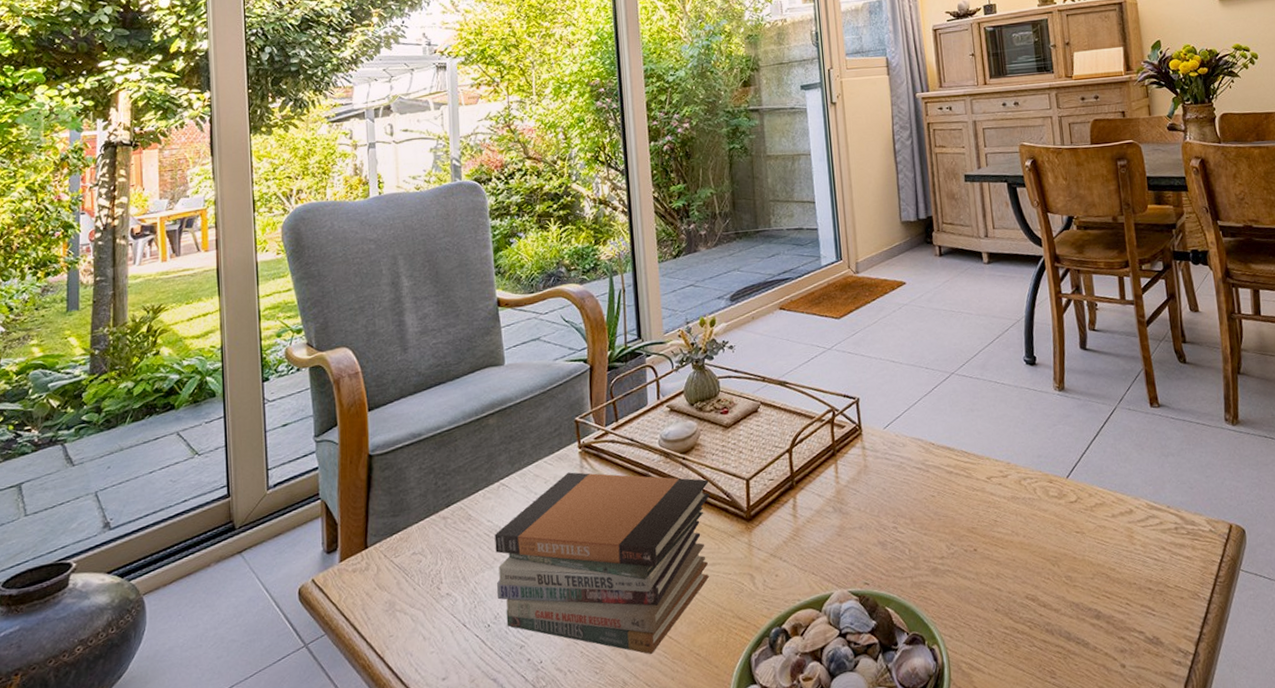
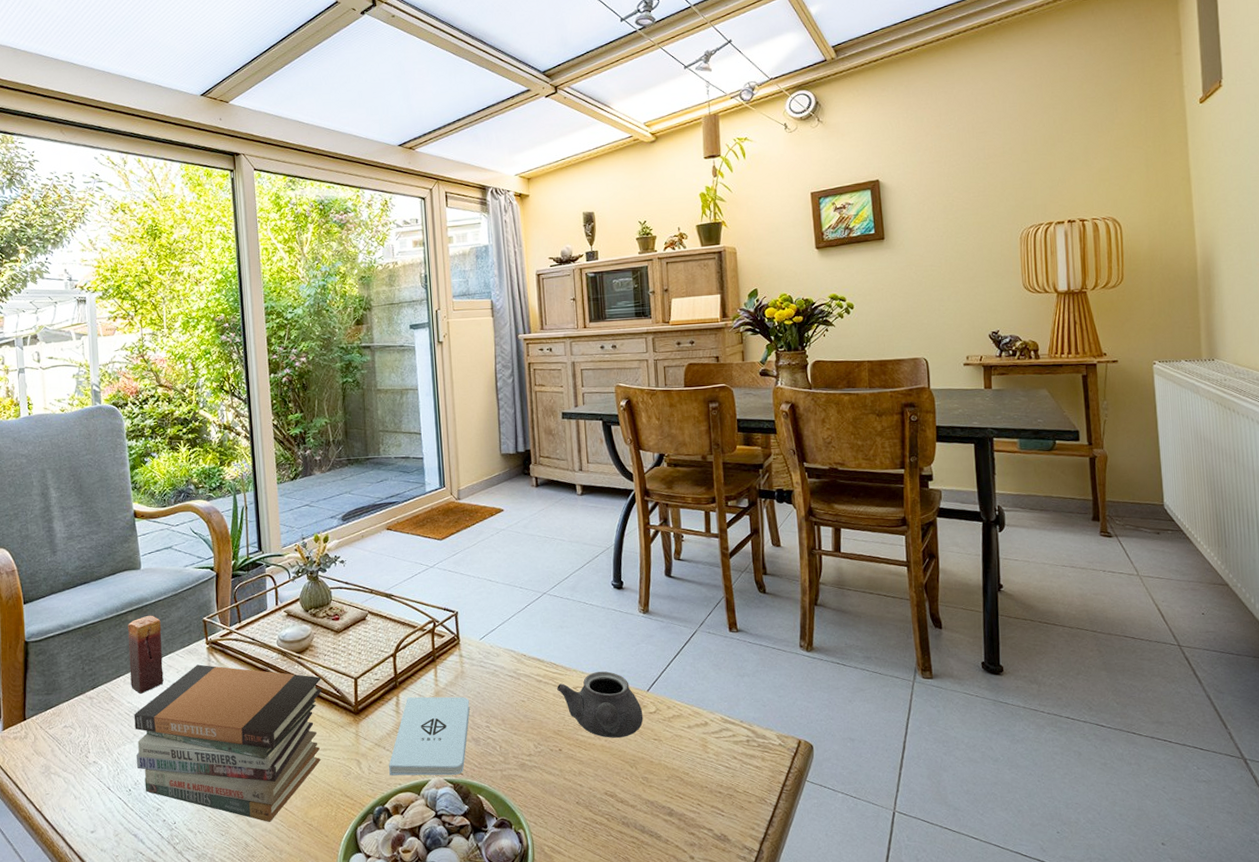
candle: none [488,417,530,510] -> present [128,615,164,694]
notepad: none [786,494,875,591] -> present [389,696,470,776]
teapot: none [968,458,1064,534] -> present [556,671,643,738]

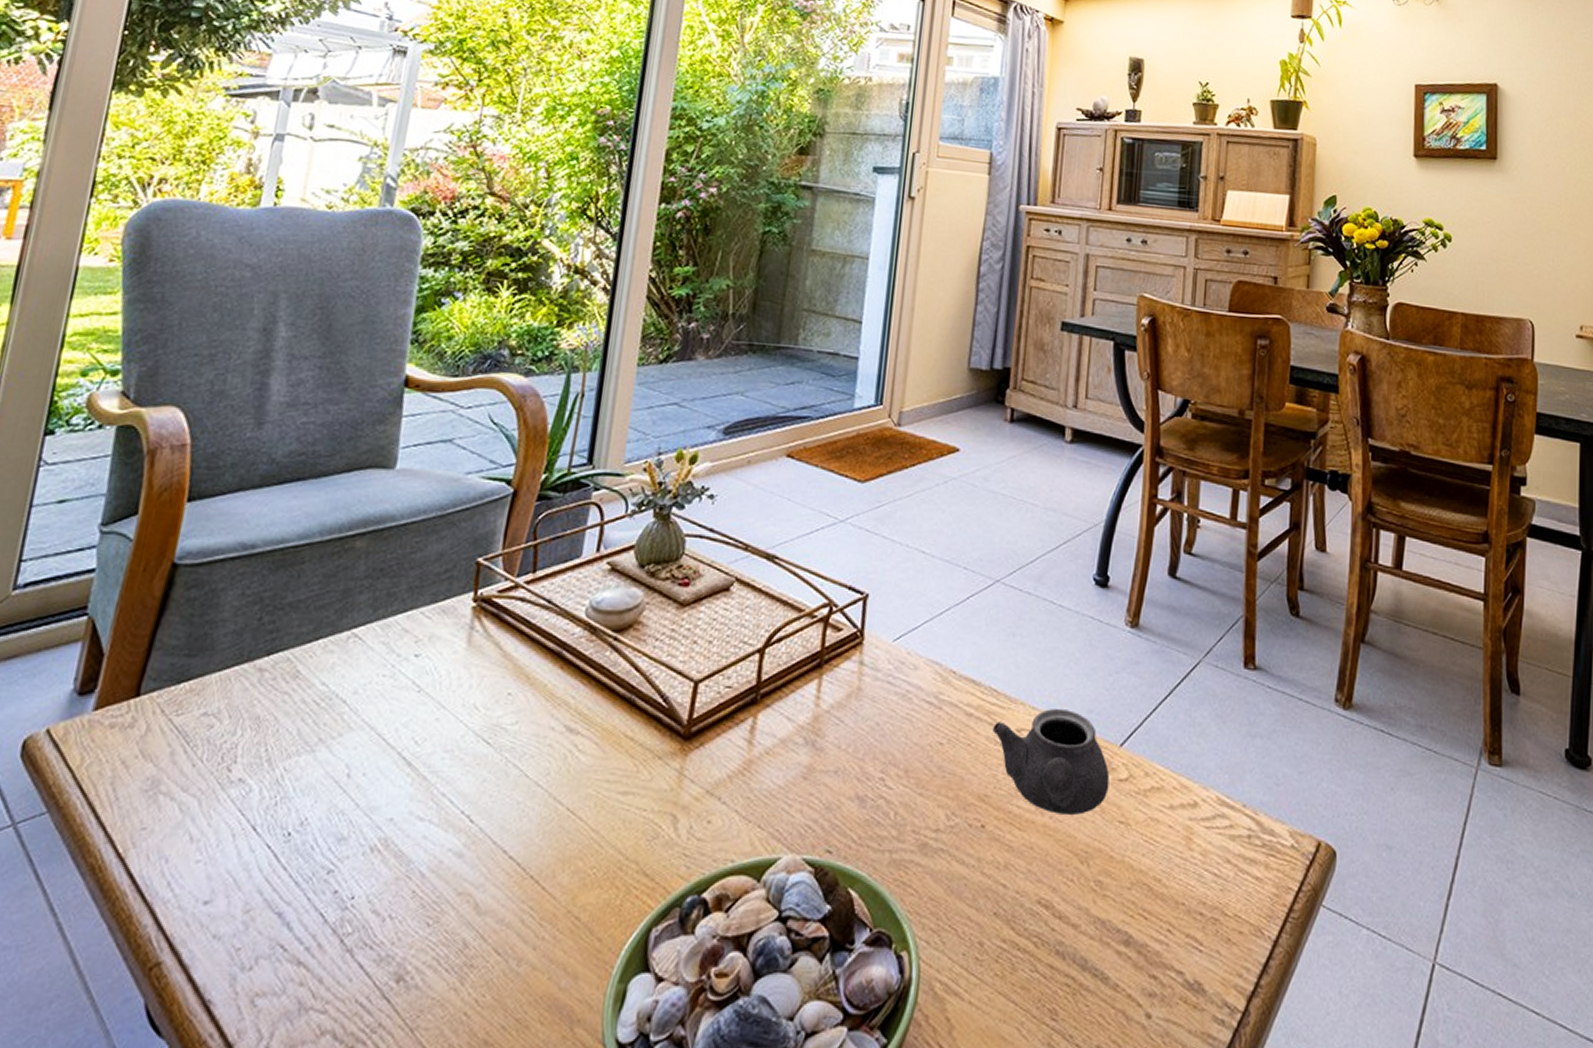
candle: present [128,615,164,694] -> none [333,543,408,672]
book stack: present [134,664,322,822] -> none [311,633,643,908]
notepad: present [389,696,470,776] -> none [719,719,862,853]

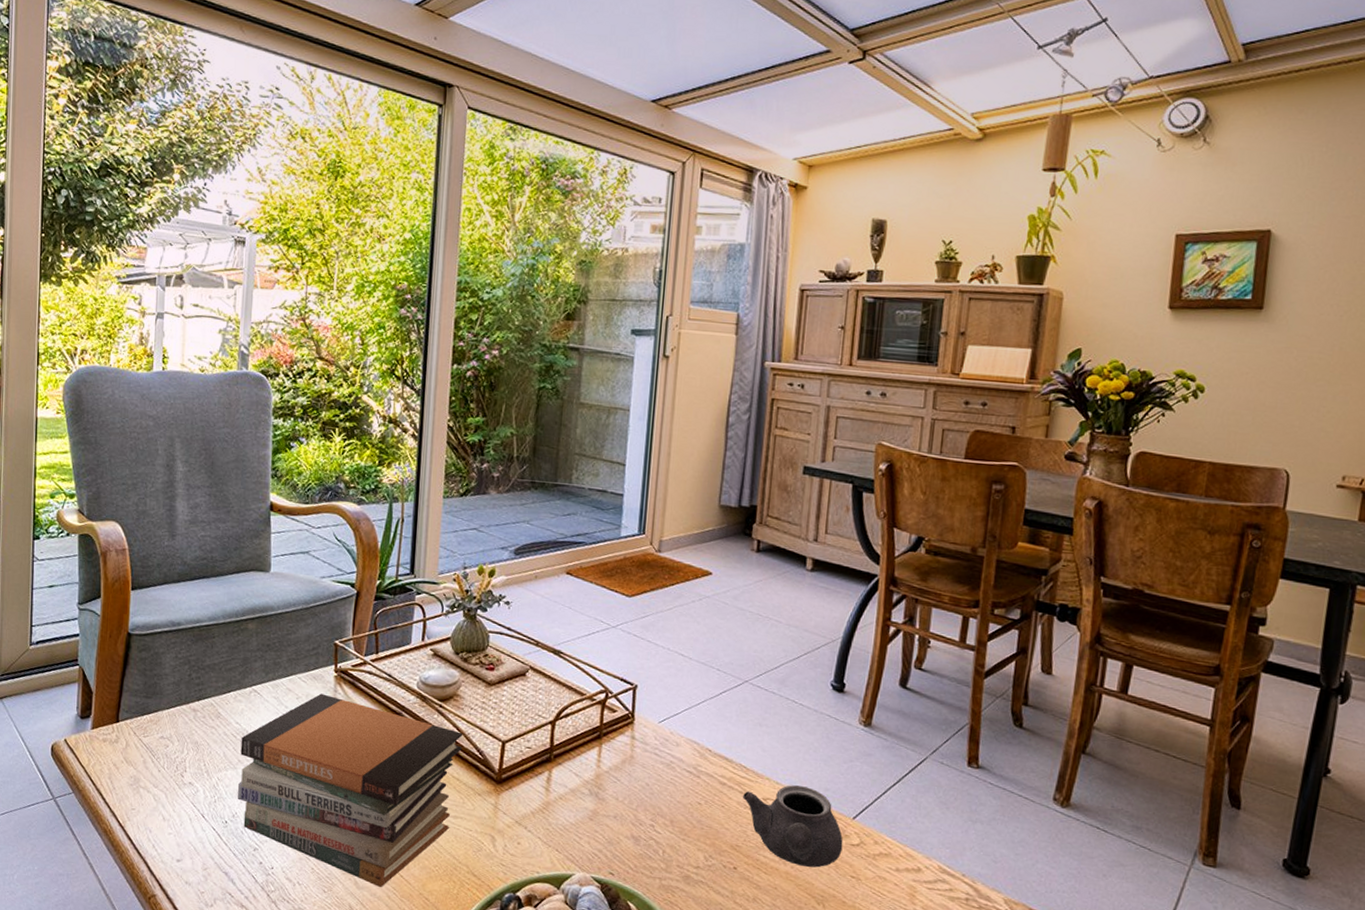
book stack: none [311,633,643,908] -> present [238,693,463,887]

